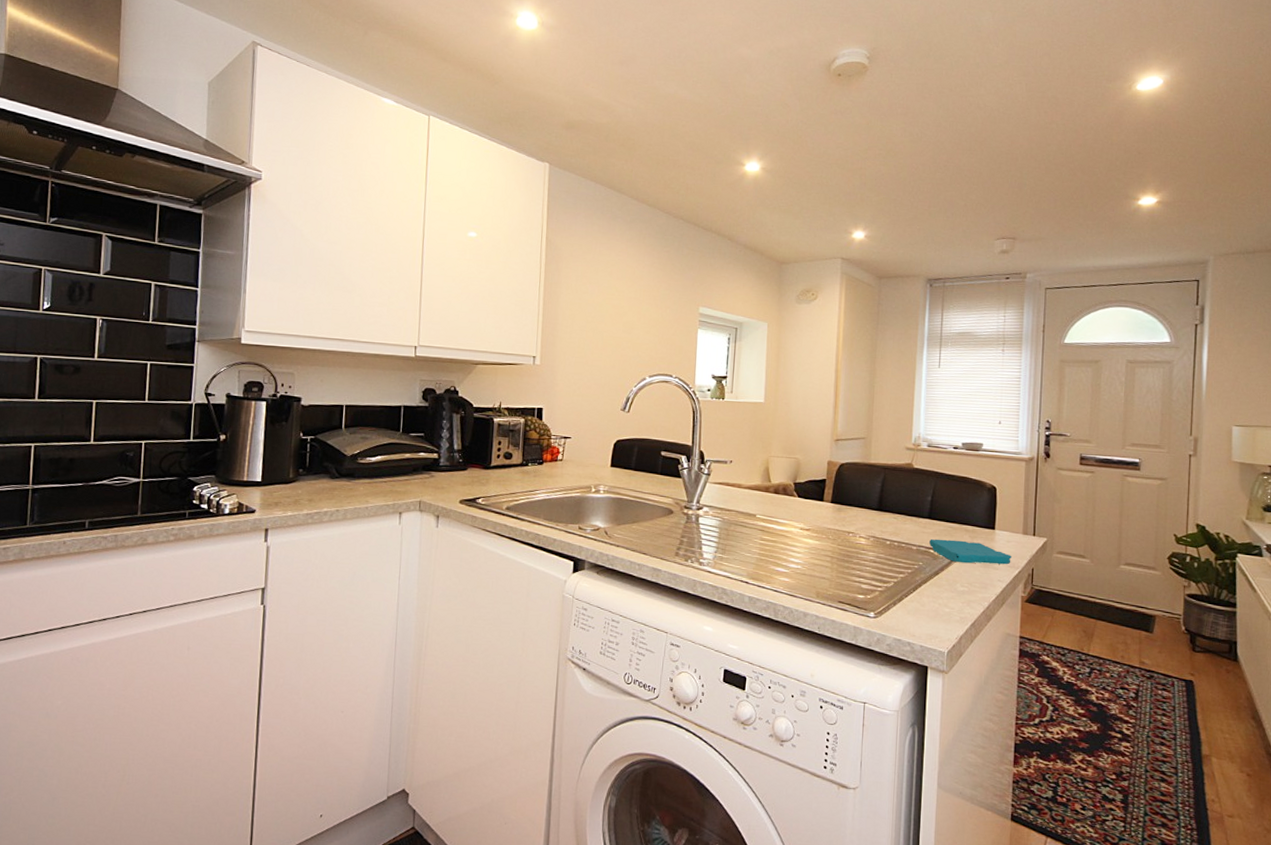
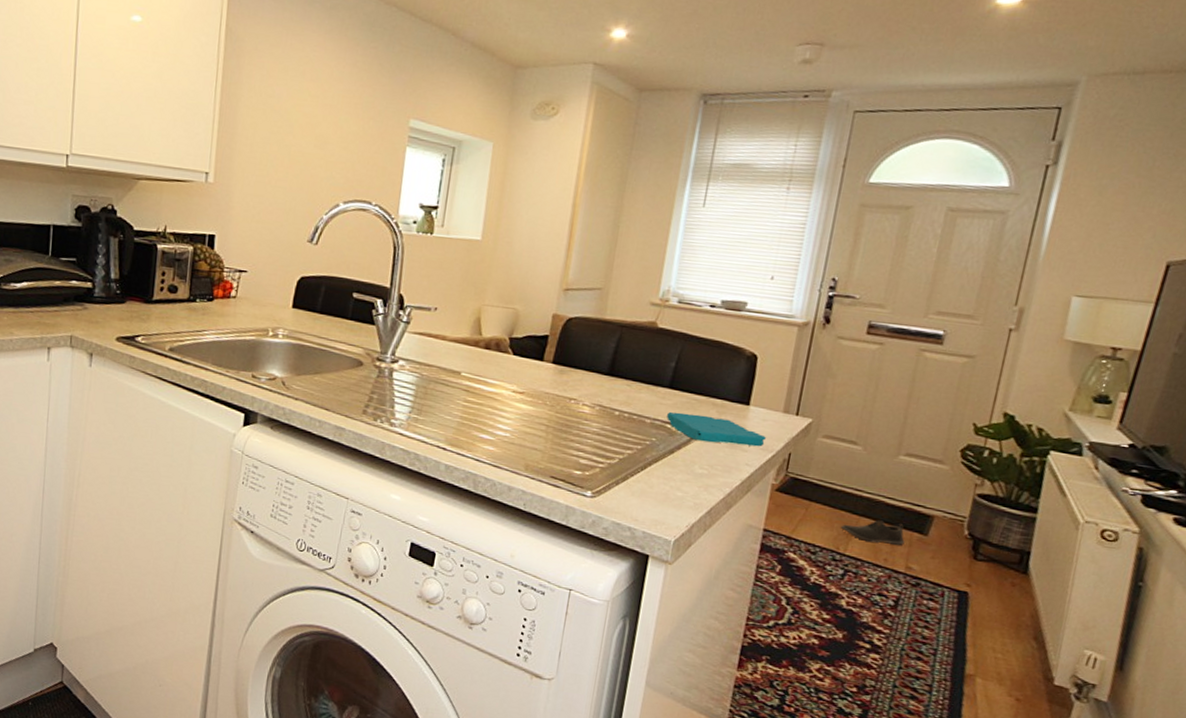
shoe: none [1081,622,1135,643] -> present [840,520,905,545]

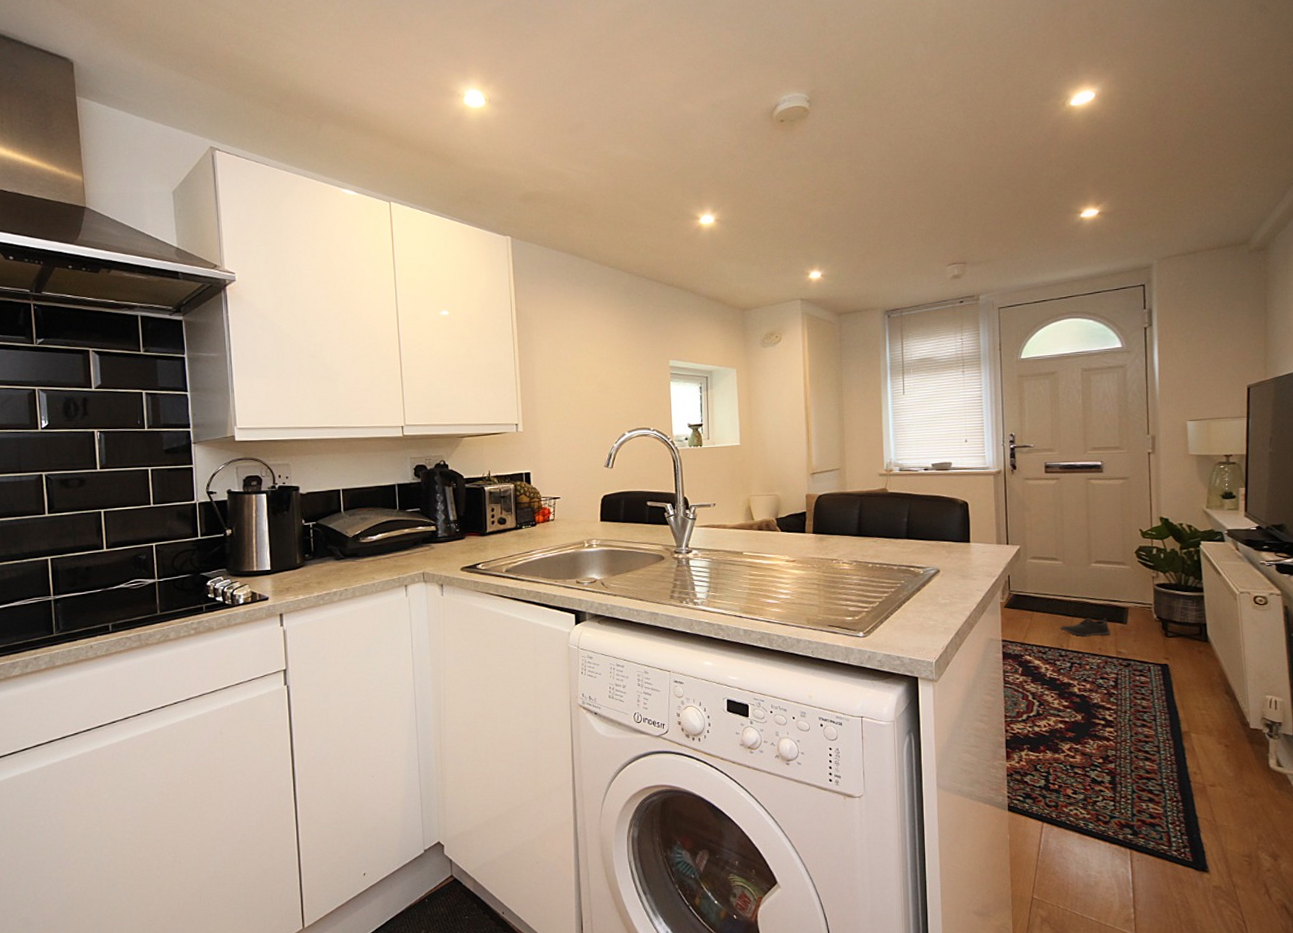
sponge: present [667,411,767,447] -> none [909,556,989,577]

